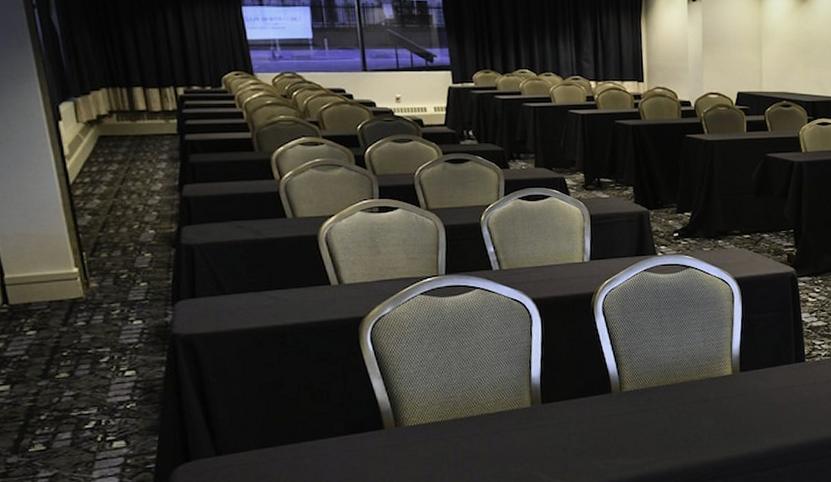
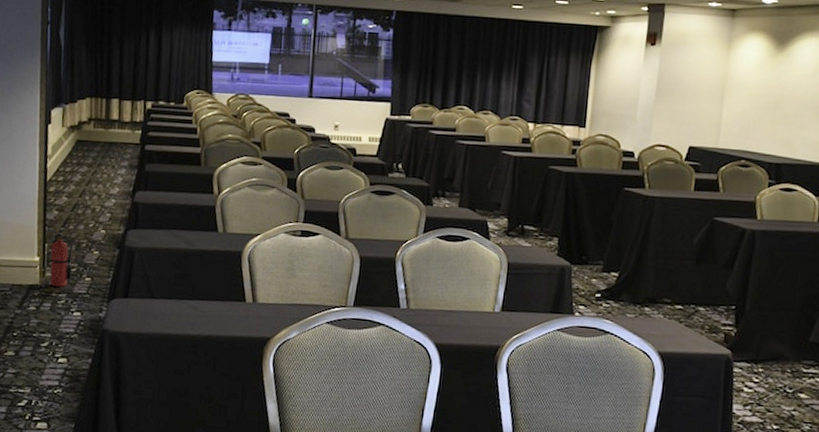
fire extinguisher: none [83,234,123,297] -> present [48,228,73,287]

